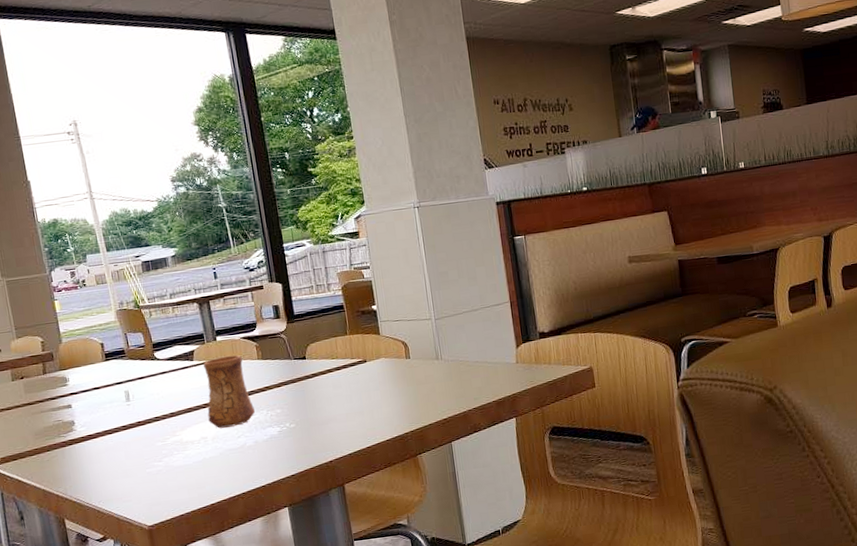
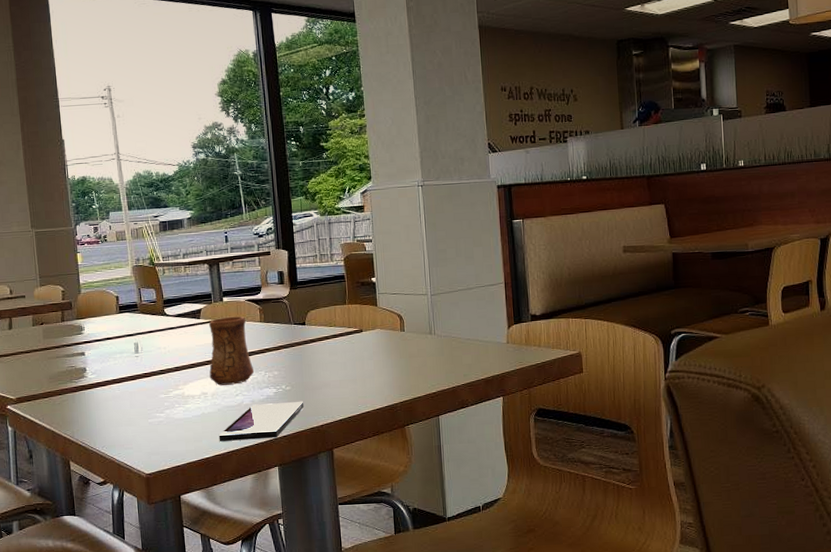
smartphone: none [222,437,311,486] -> present [218,401,304,441]

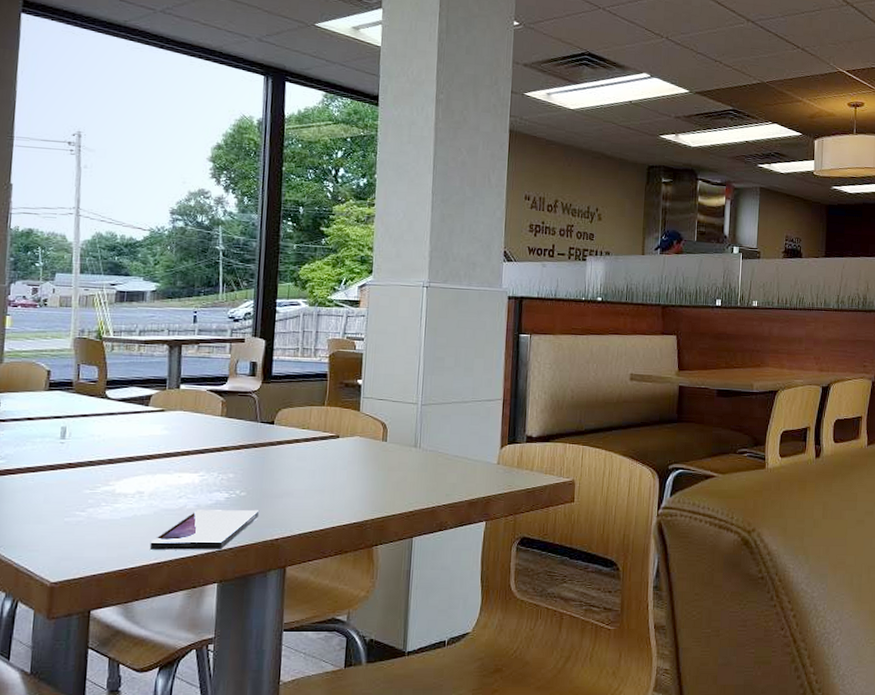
cup: present [208,316,255,385] -> none [150,407,206,485]

